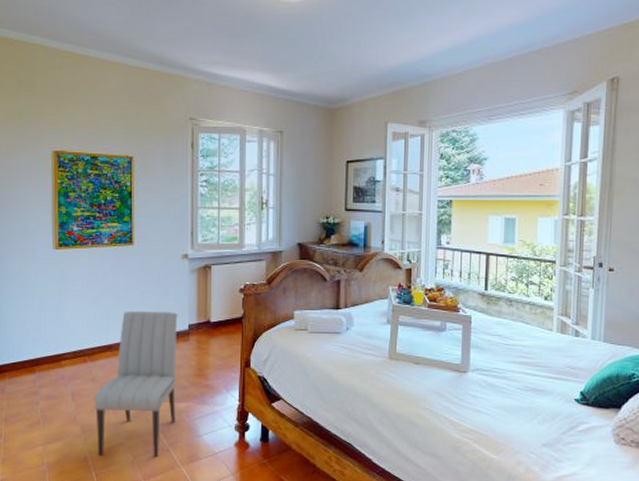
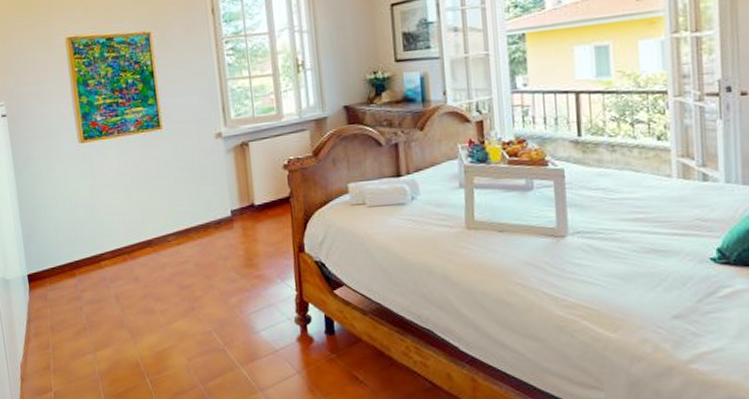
chair: present [94,310,178,457] -> none [139,198,229,360]

